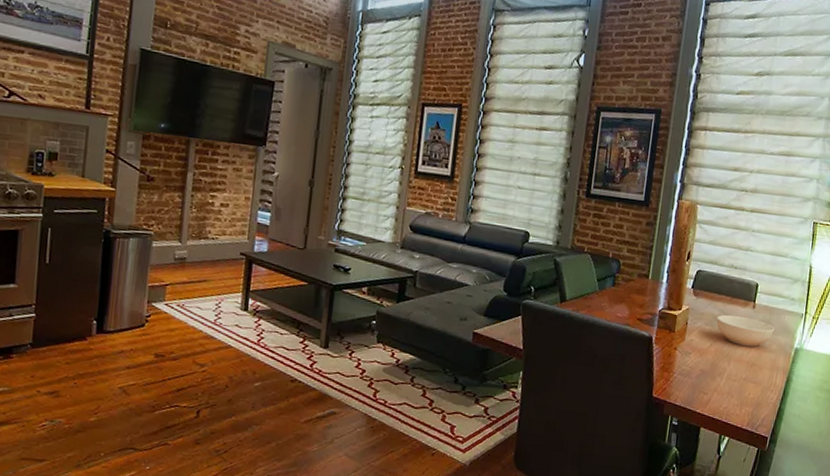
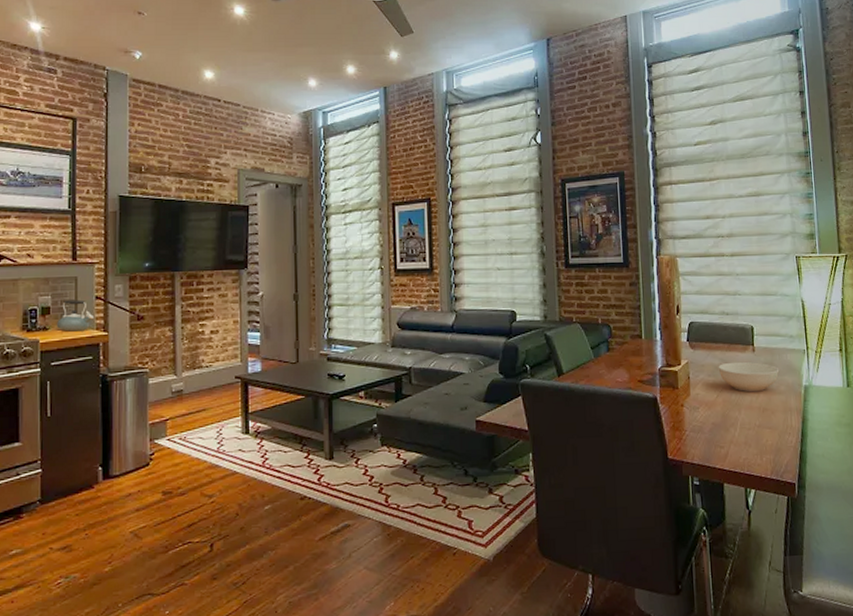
kettle: none [62,148,103,185] -> present [56,299,95,333]

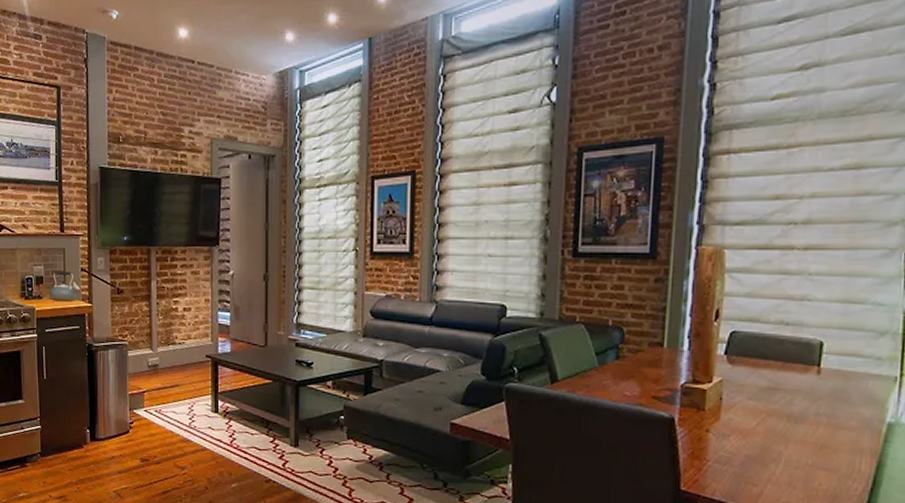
bowl: present [718,361,780,392] -> none [763,384,854,424]

